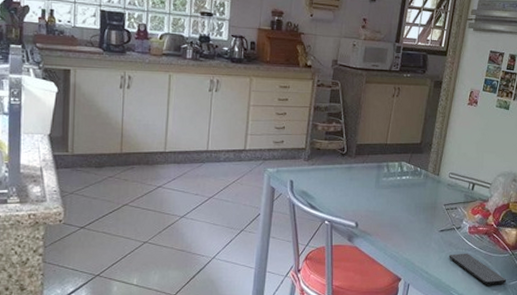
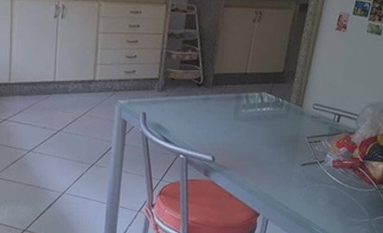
smartphone: present [449,253,507,285] -> none [311,187,371,220]

